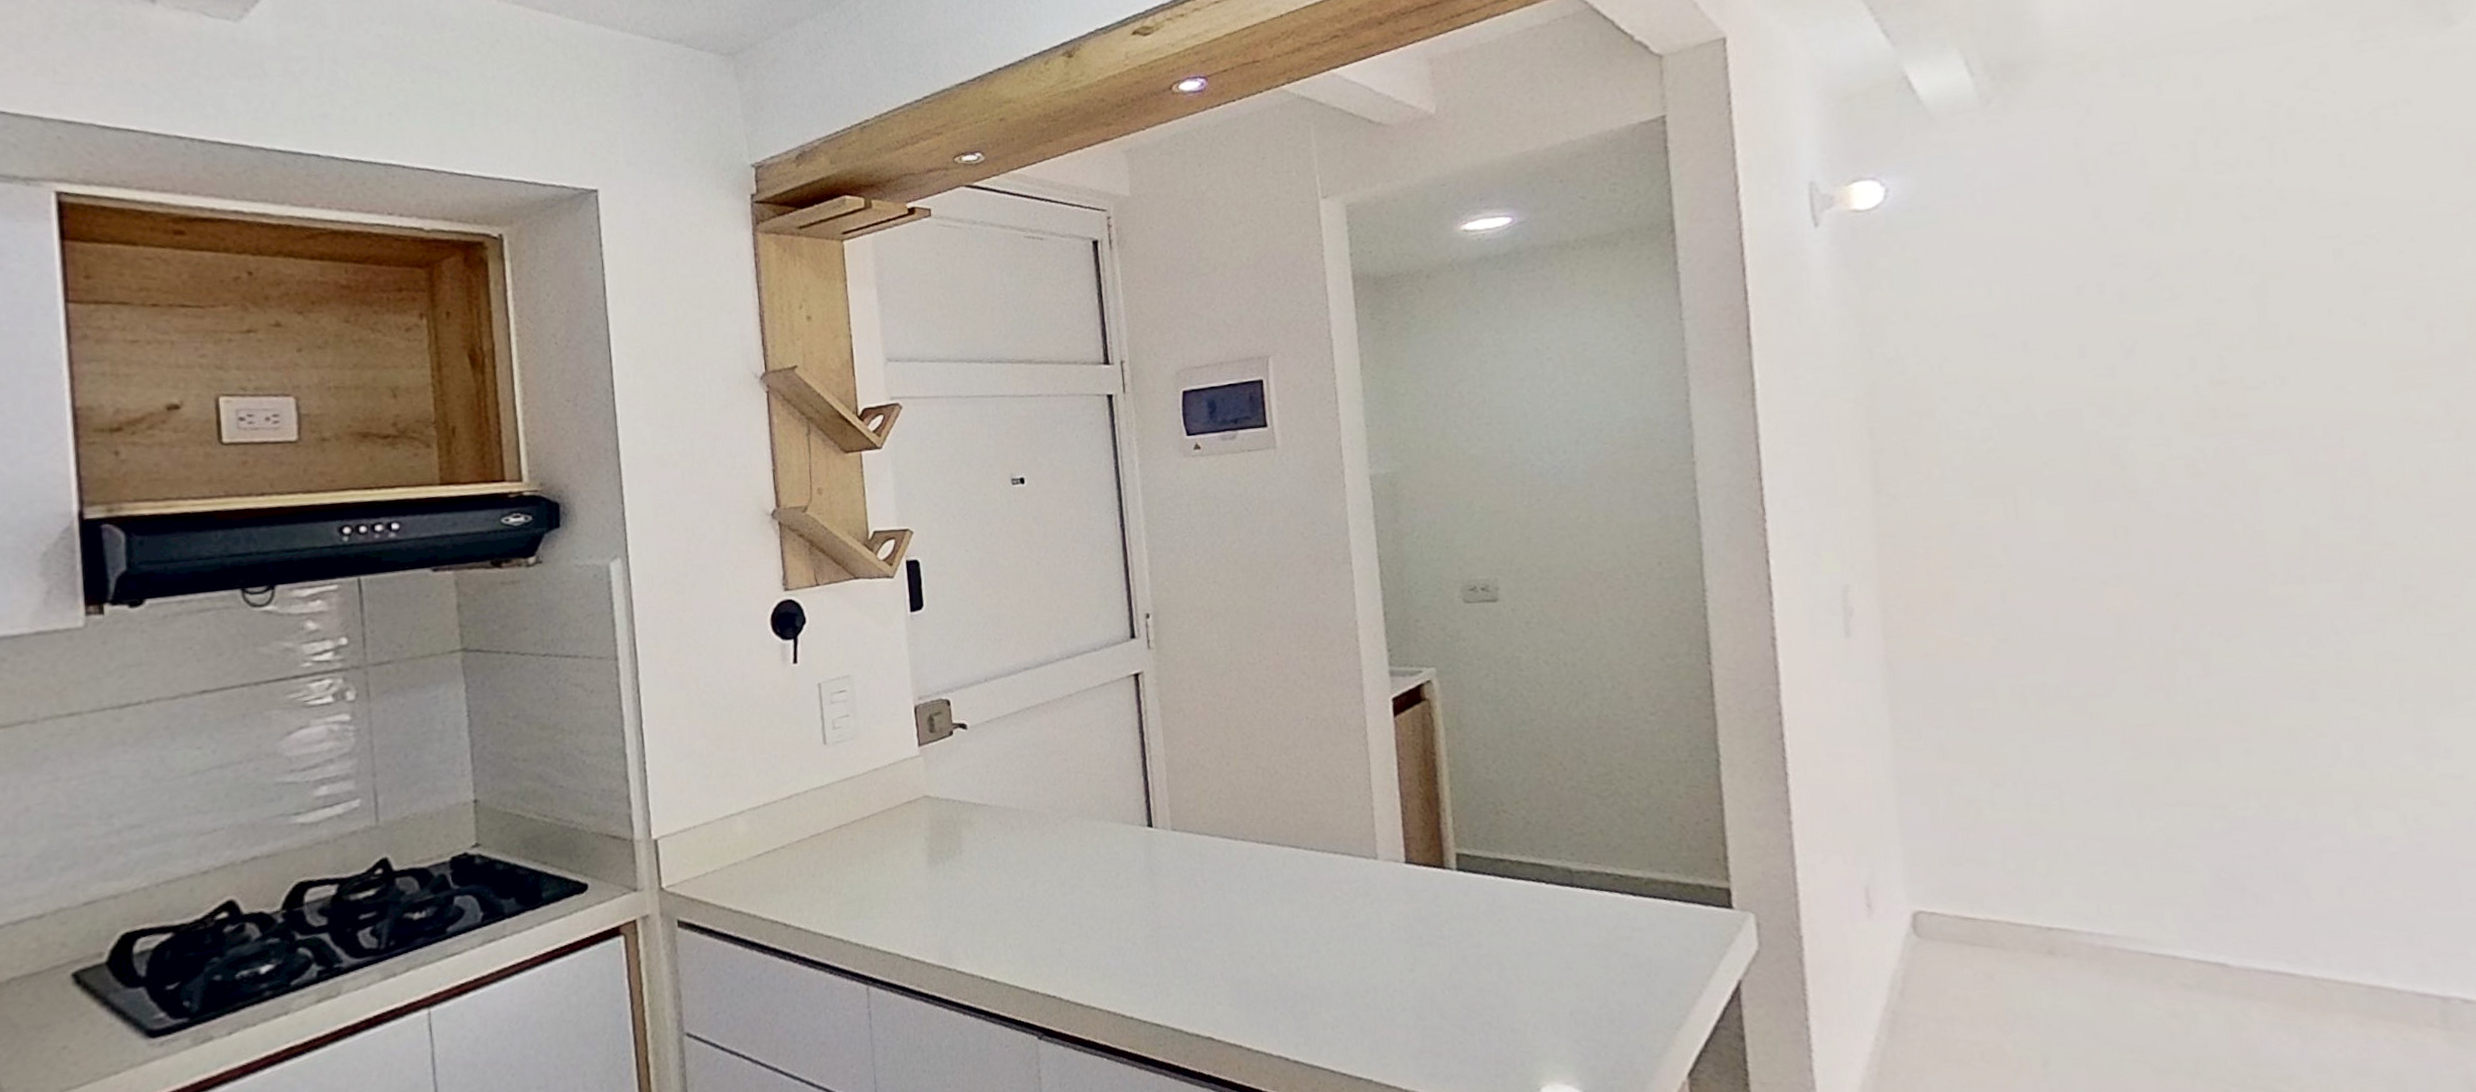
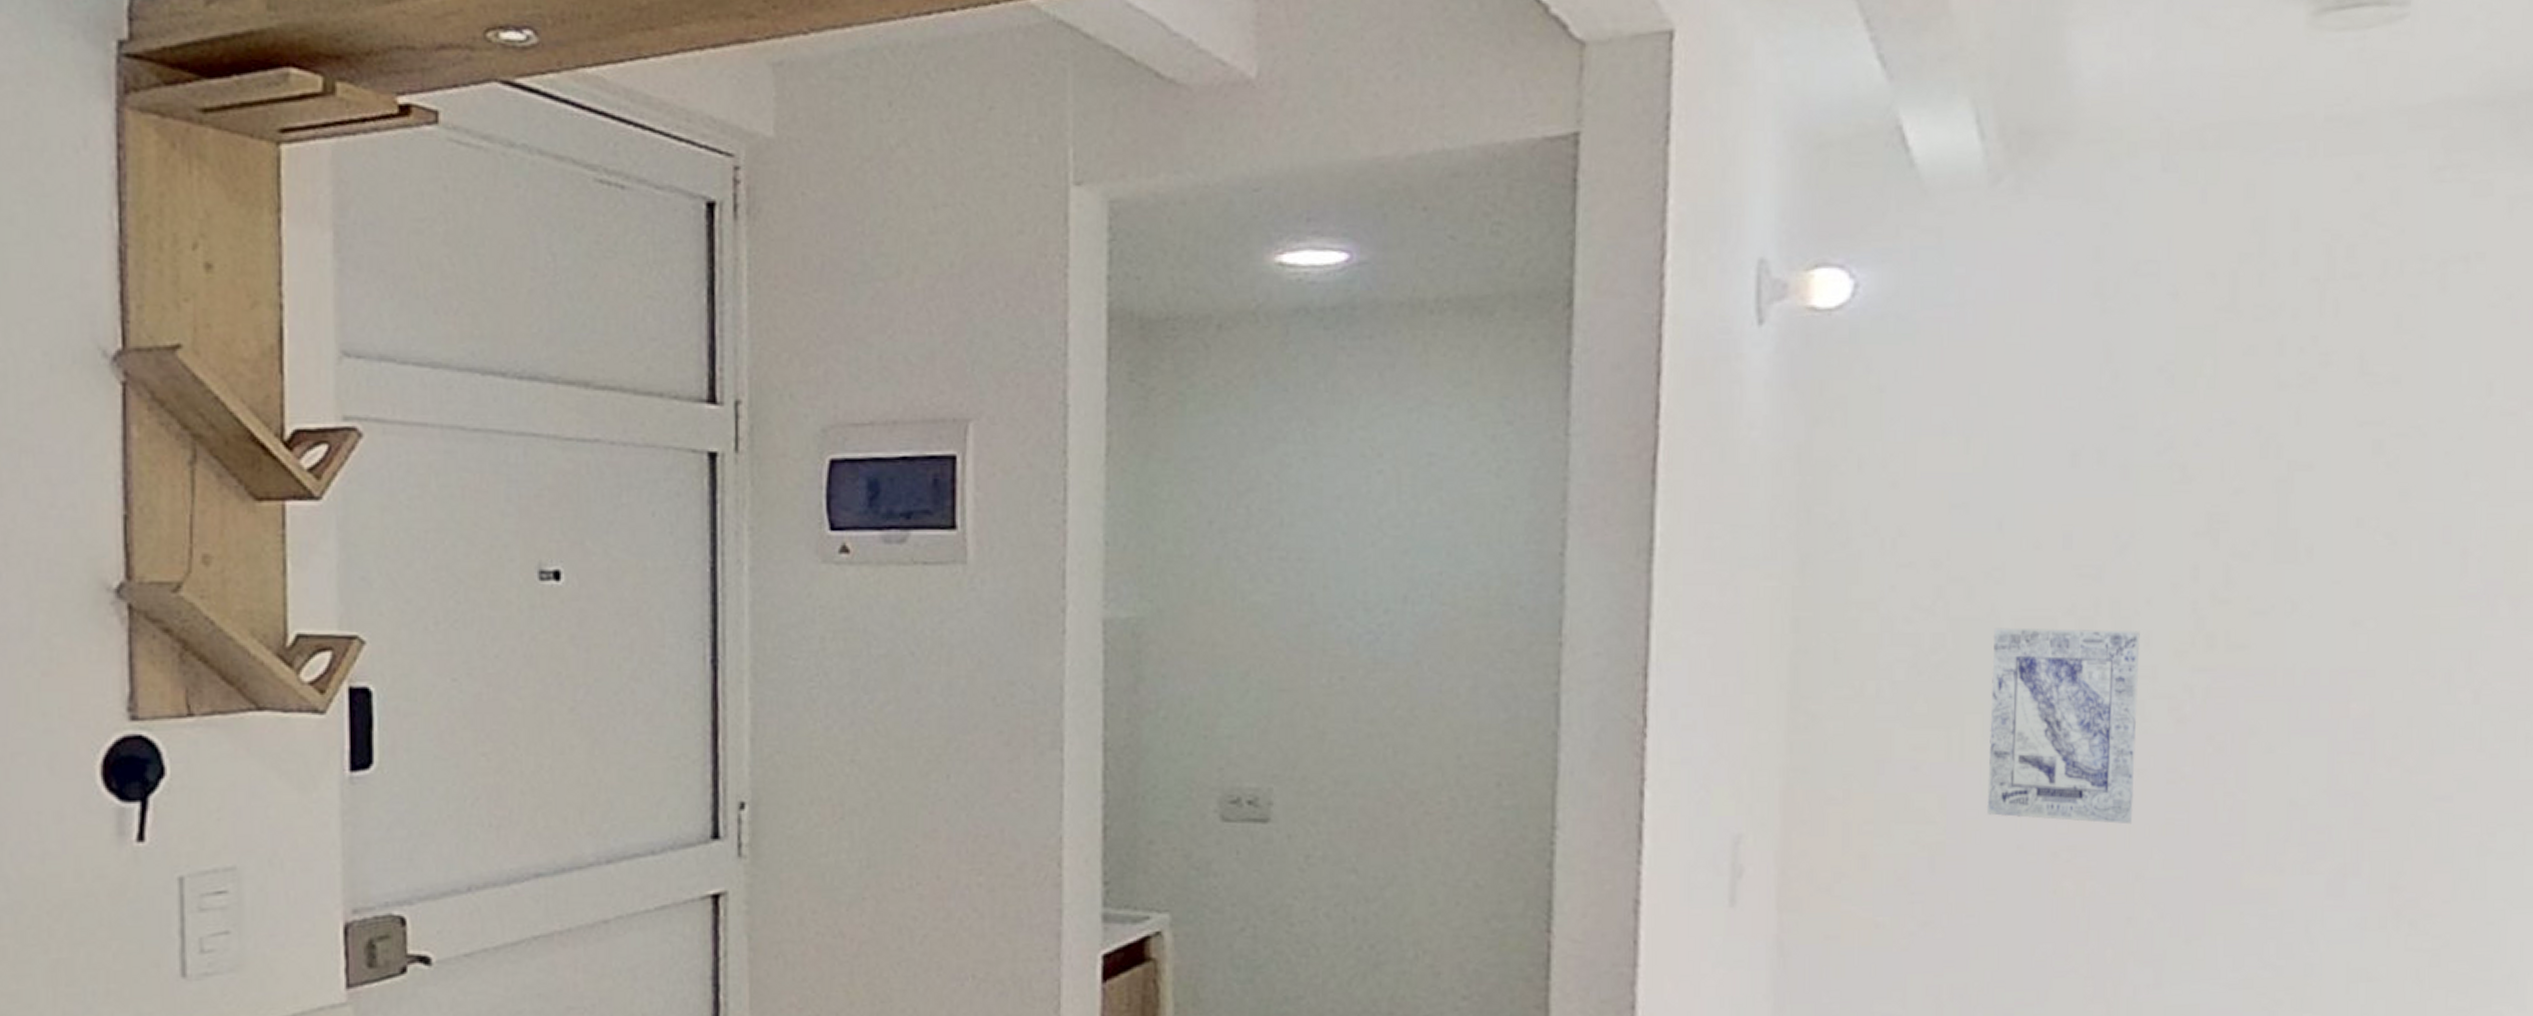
wall art: none [2030,411,2167,557] -> present [1986,627,2140,825]

